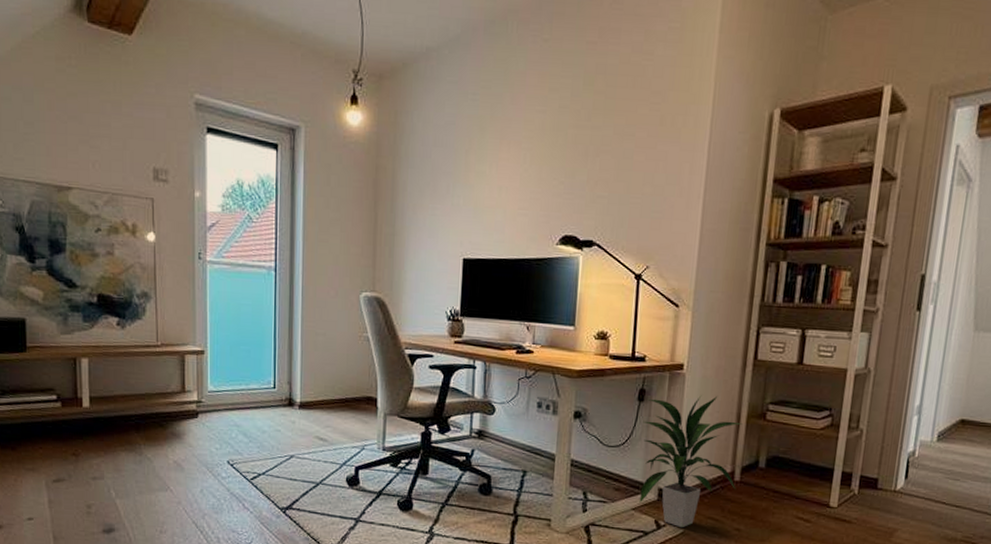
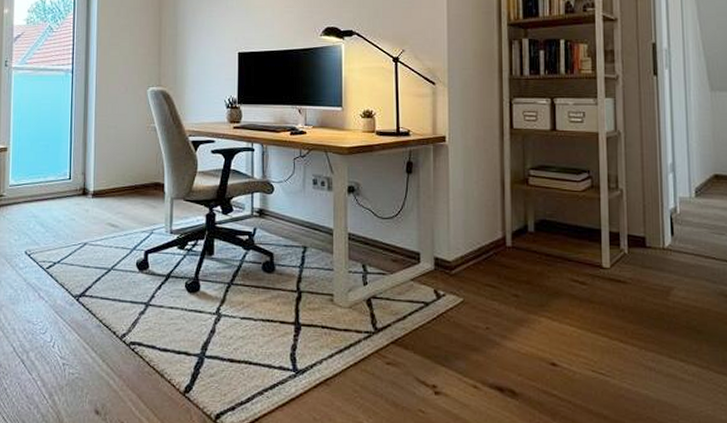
indoor plant: present [639,395,742,528] -> none [413,165,509,297]

